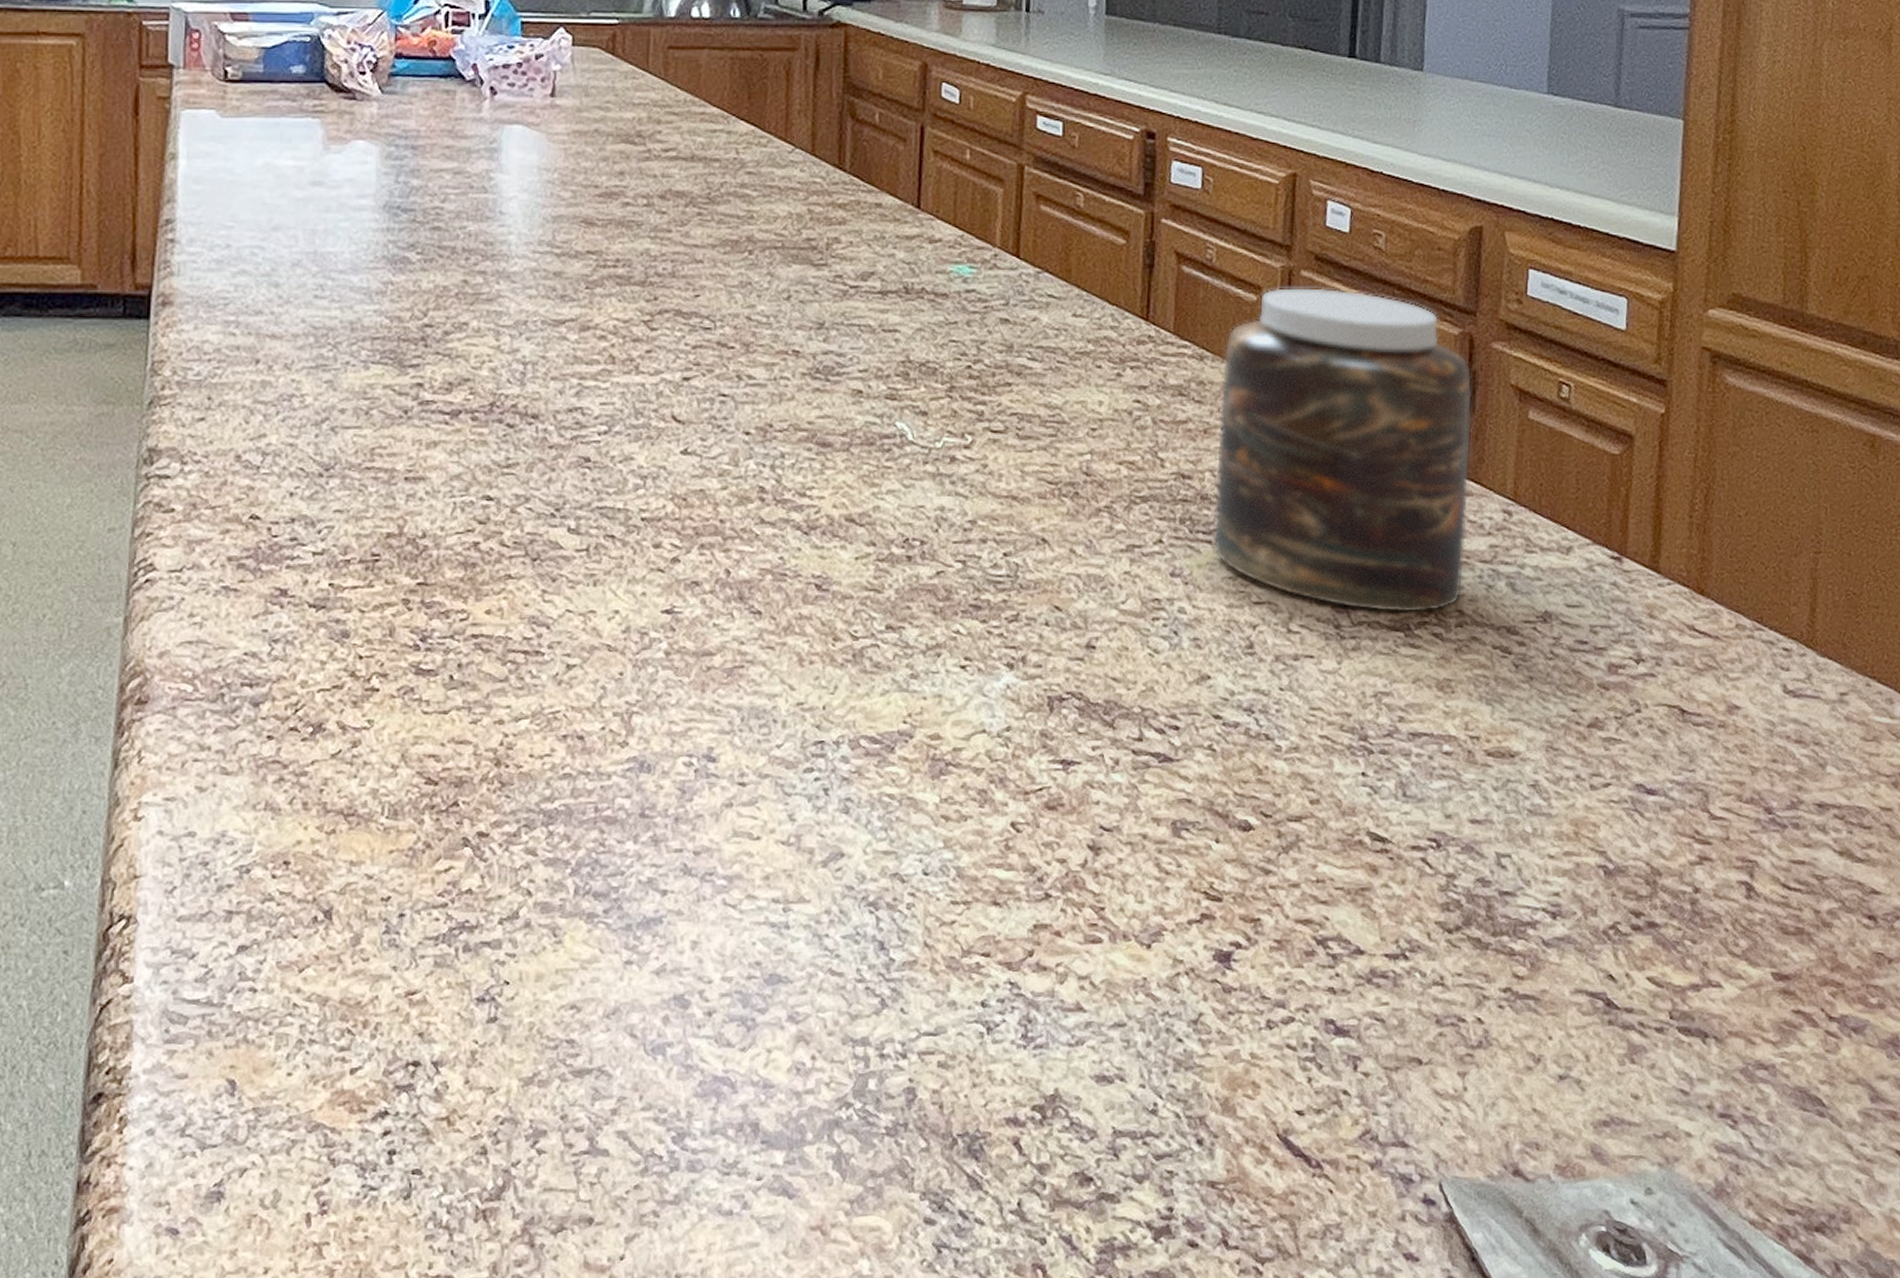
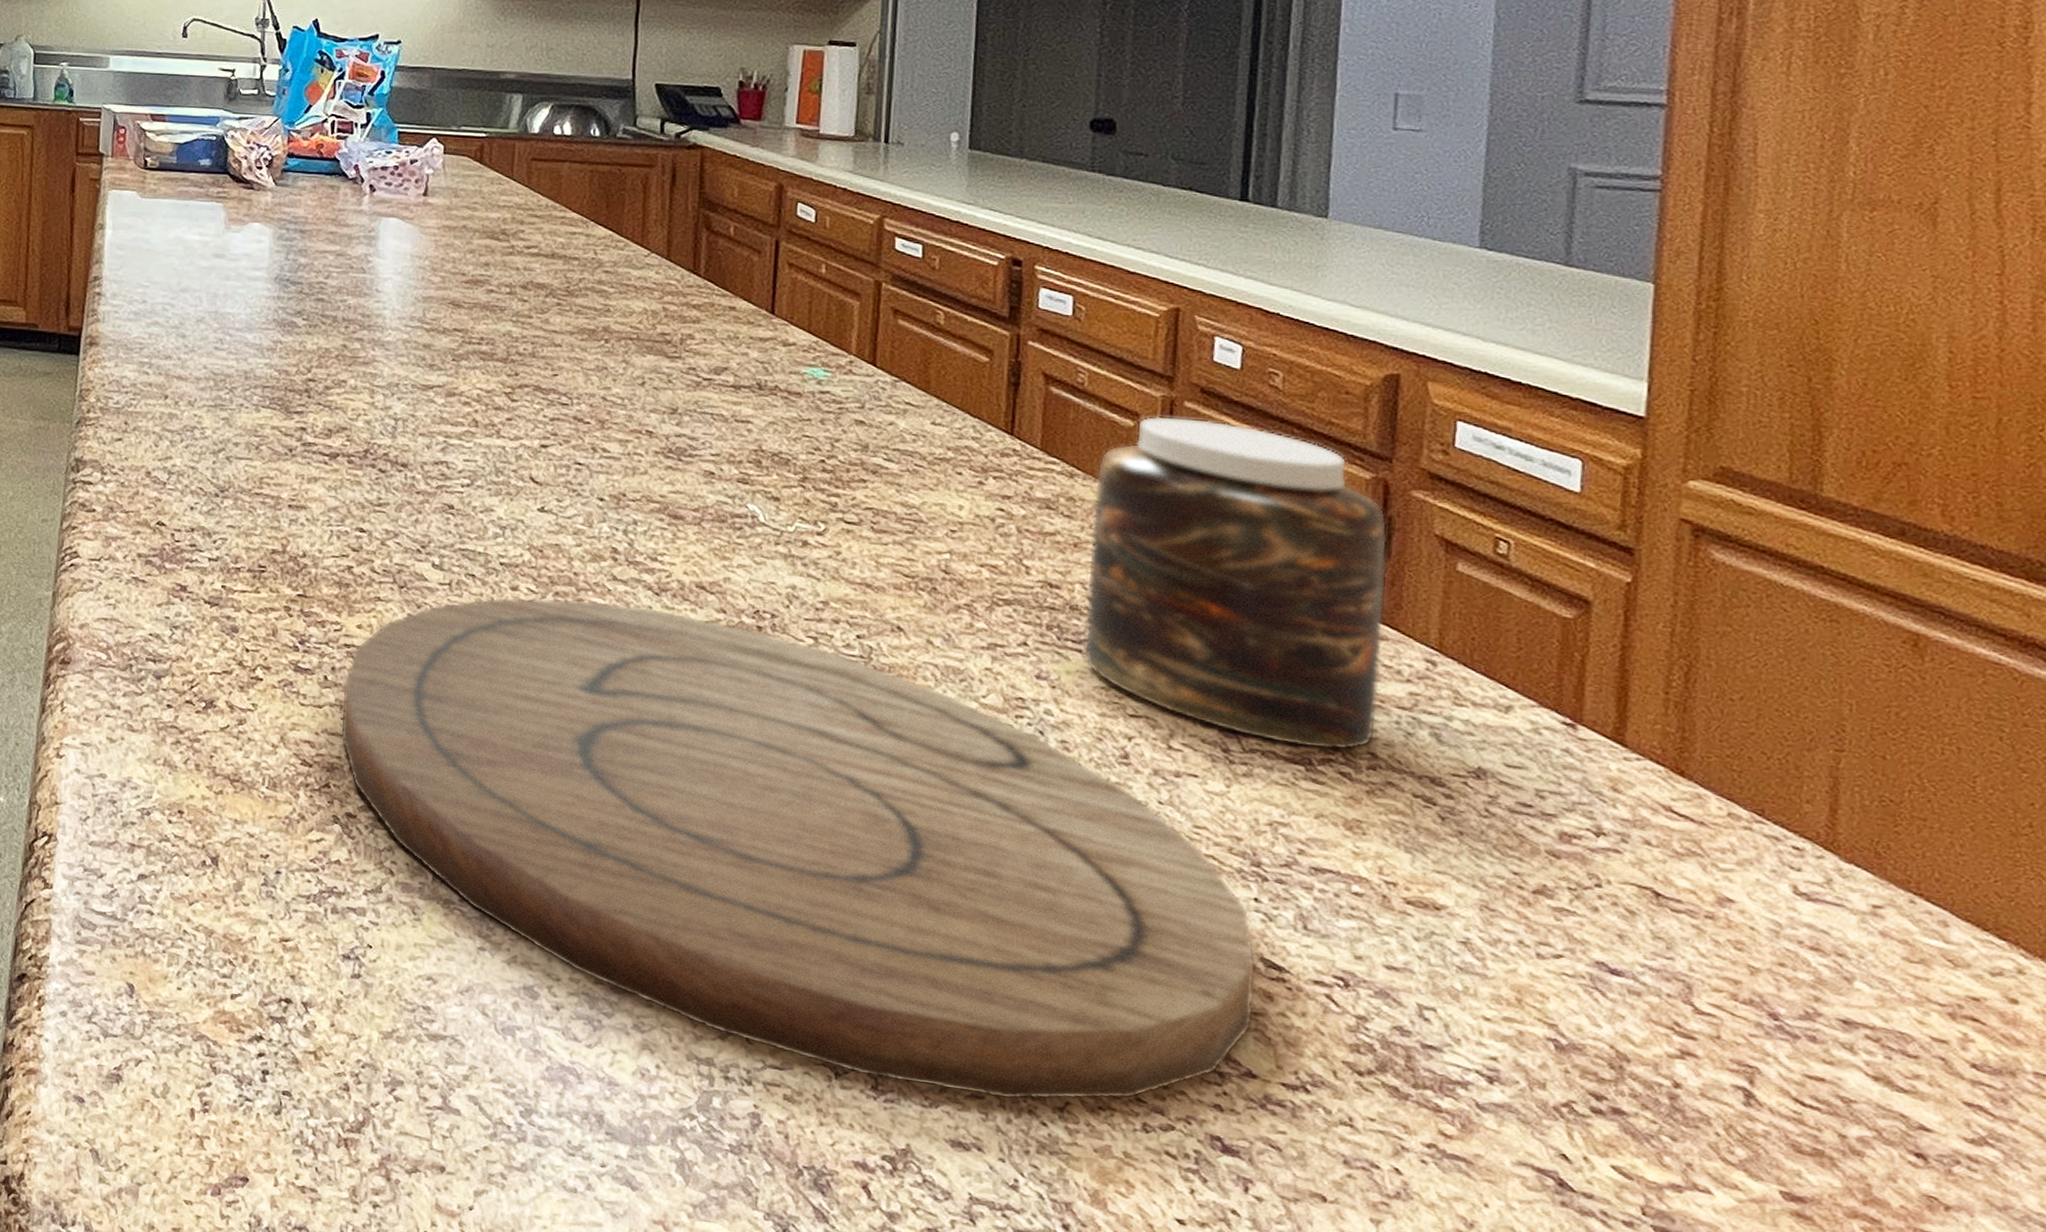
cutting board: none [468,549,1364,1026] -> present [340,597,1257,1100]

